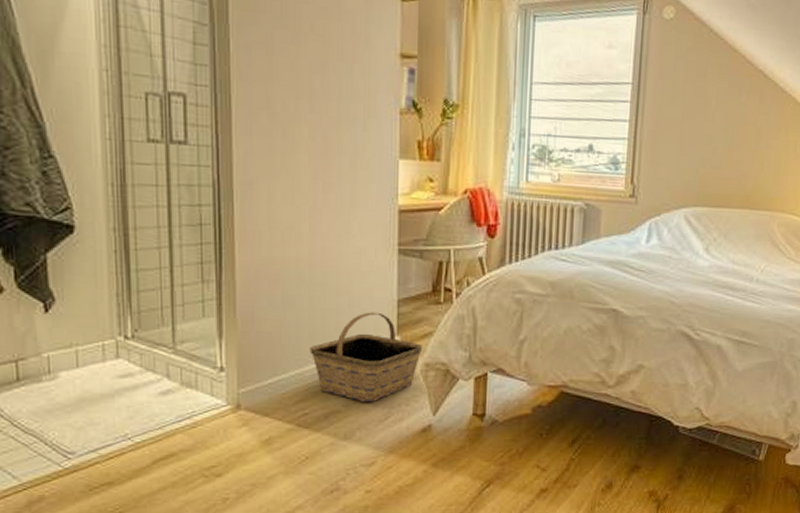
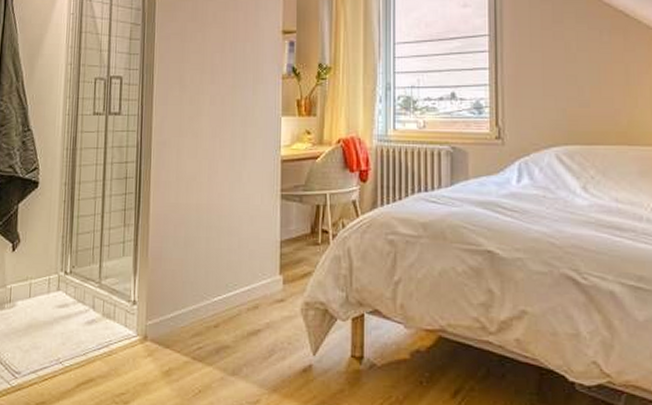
basket: present [310,312,423,402] -> none [205,252,303,339]

